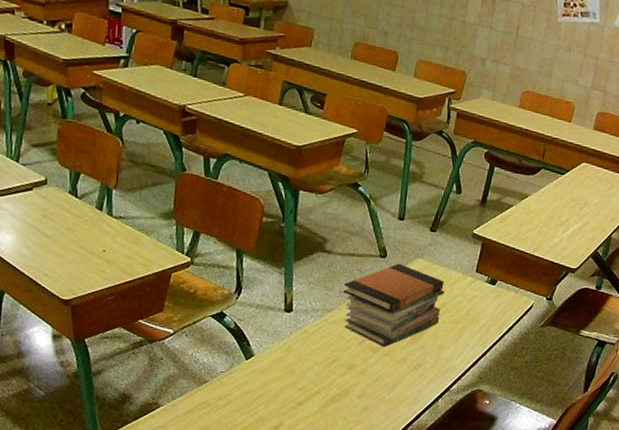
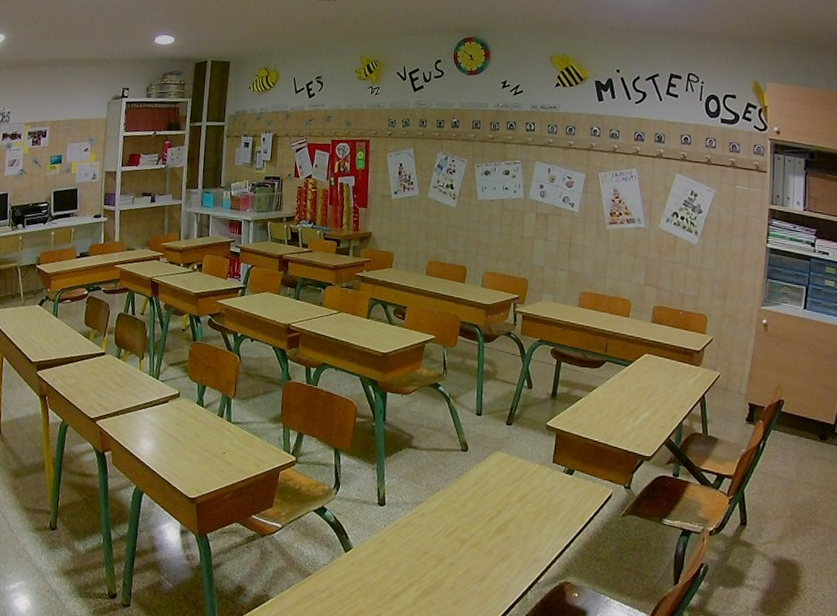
book stack: present [343,263,445,348] -> none [430,456,524,539]

